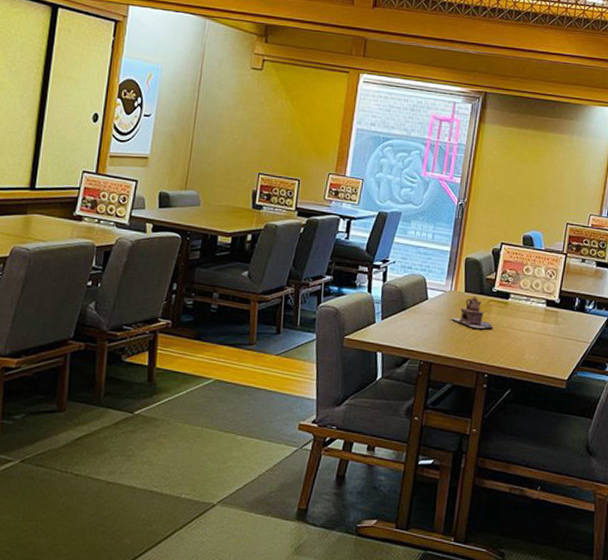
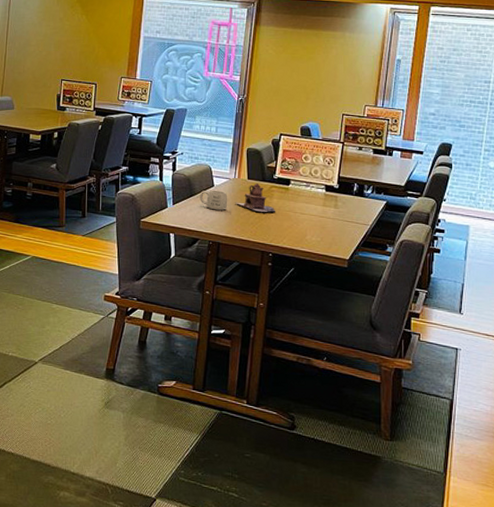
mug: none [412,303,443,327] -> present [200,190,228,210]

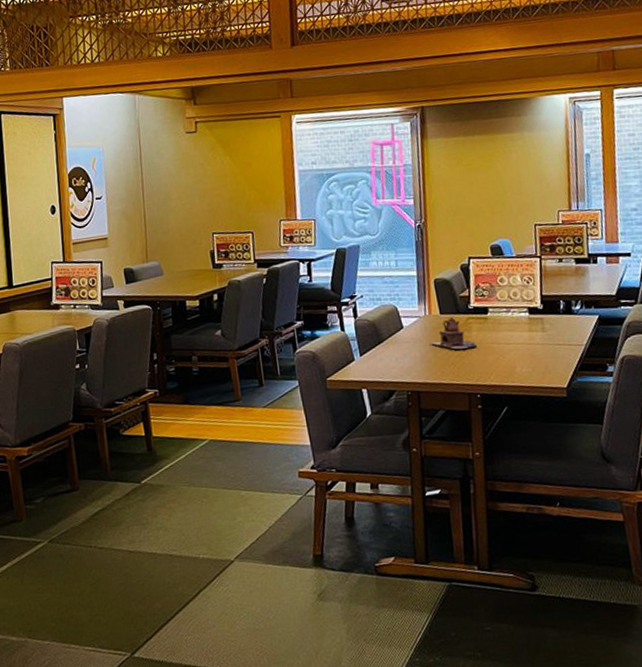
mug: present [200,190,228,210] -> none [388,331,422,355]

